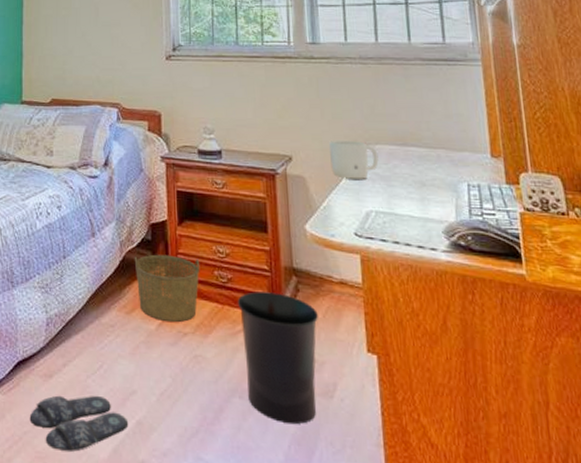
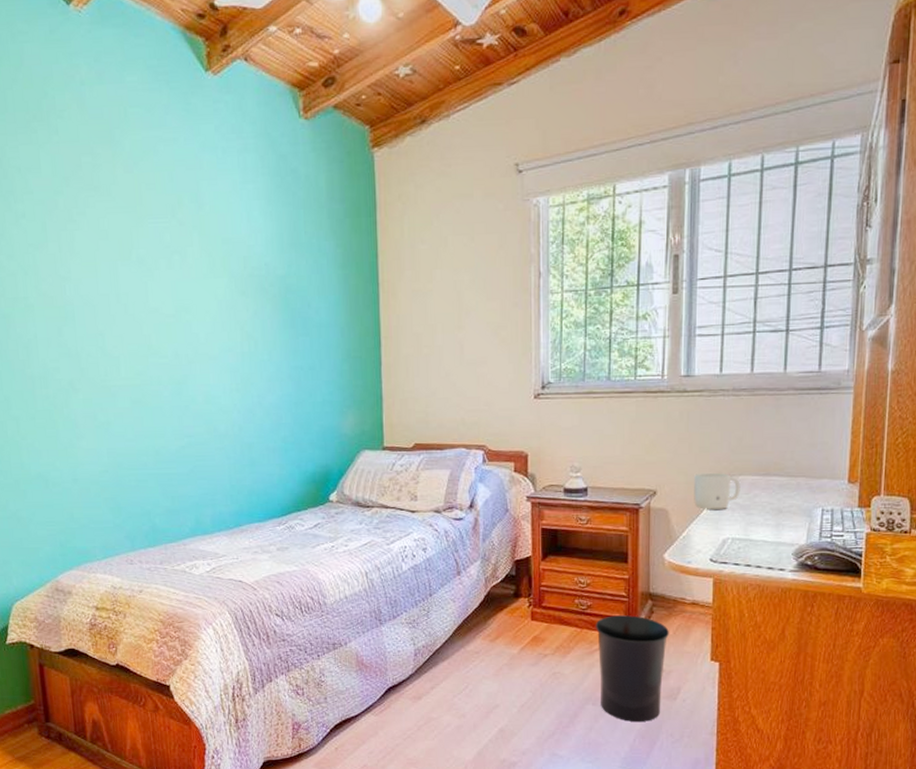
slippers: present [31,395,129,452] -> none [402,711,492,756]
basket: present [134,254,200,323] -> none [498,587,562,647]

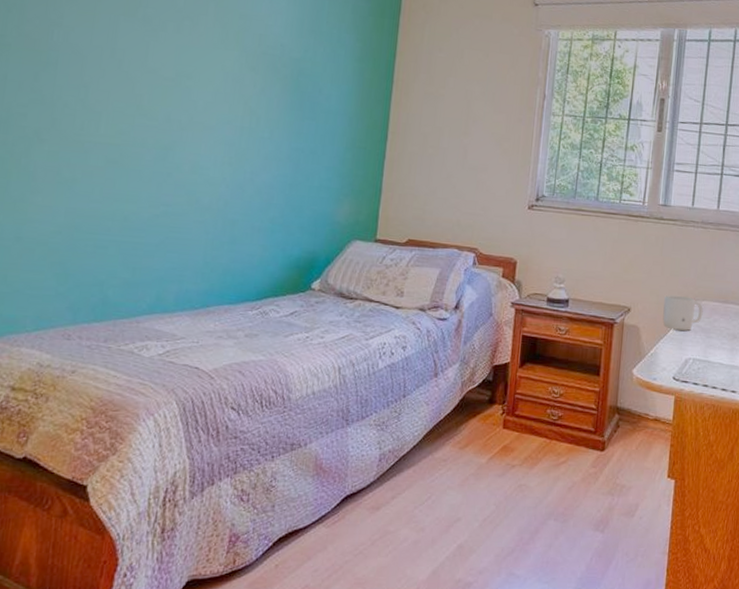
waste bin: present [595,615,669,721] -> none [562,428,632,539]

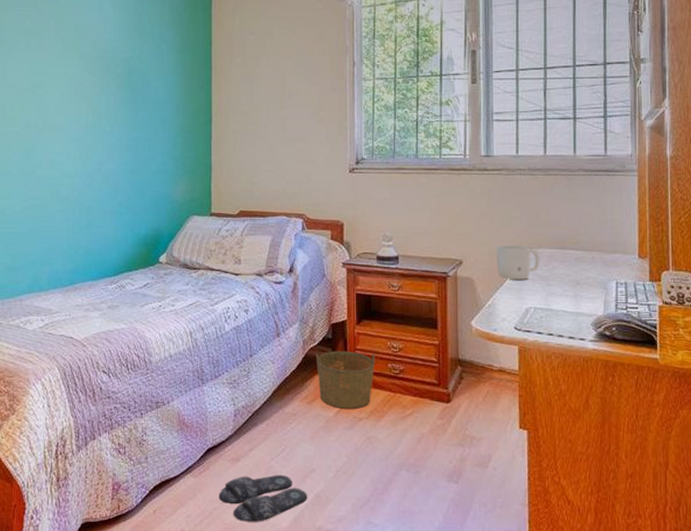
slippers: none [353,524,450,576] -> present [220,474,308,522]
basket: none [473,394,535,456] -> present [315,351,376,410]

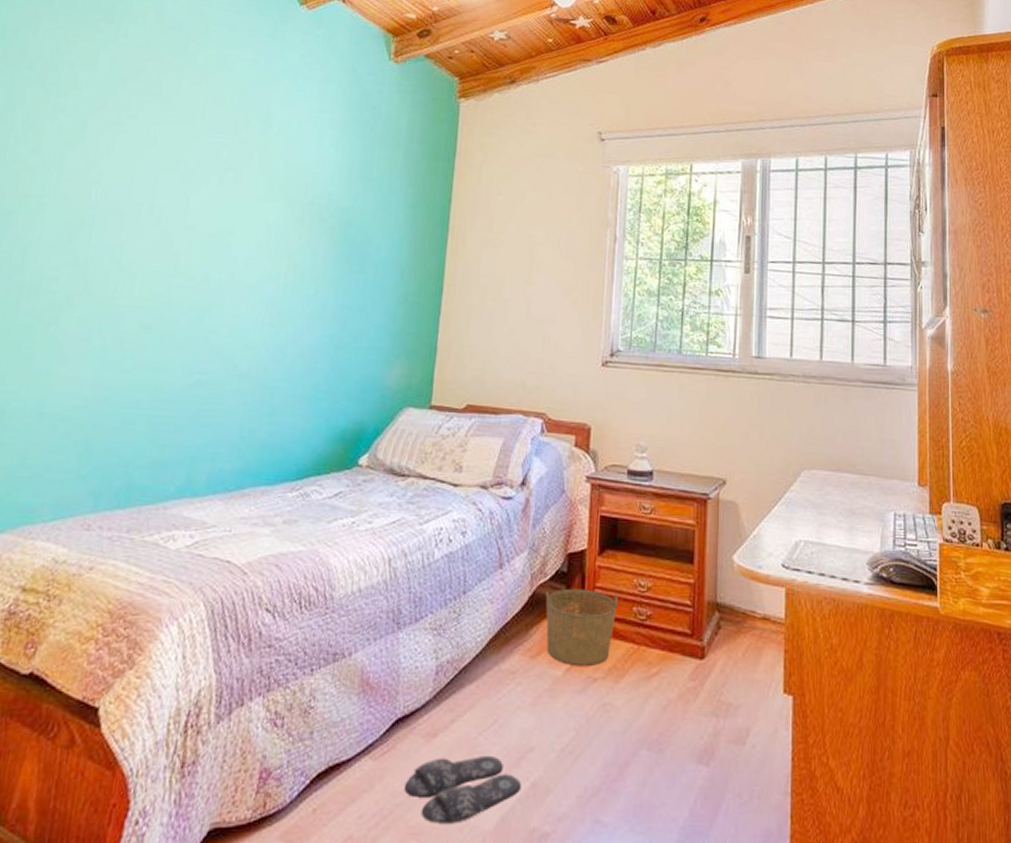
mug: present [496,244,540,280] -> none [764,463,812,506]

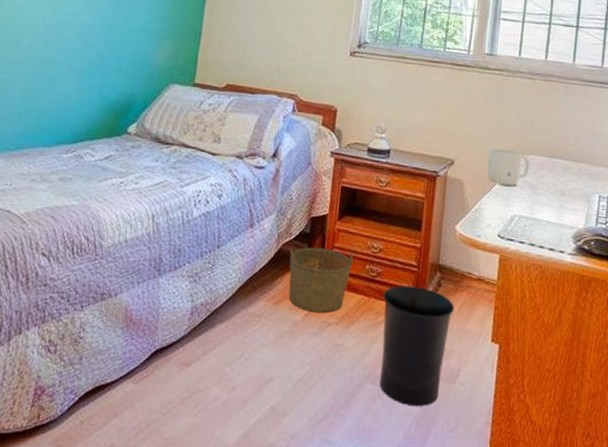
slippers: present [405,755,522,824] -> none [161,382,262,437]
waste bin: none [654,629,737,775] -> present [380,285,454,406]
mug: none [764,463,812,506] -> present [487,147,530,186]

